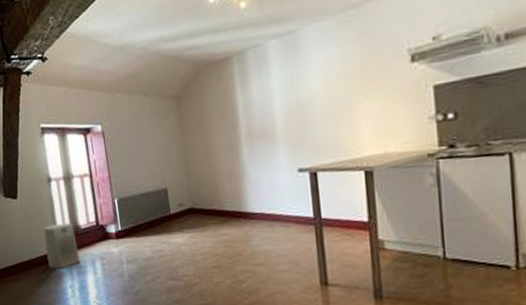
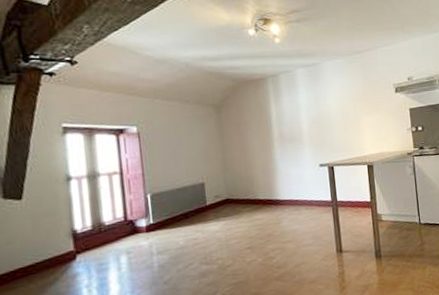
air purifier: present [43,222,80,269] -> none [55,220,102,271]

